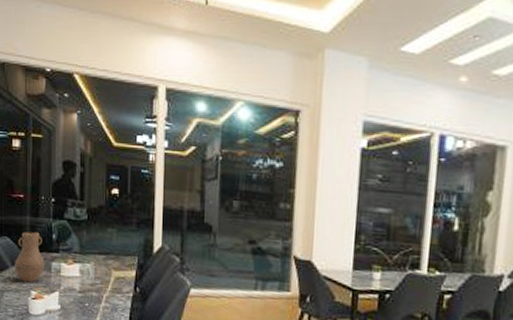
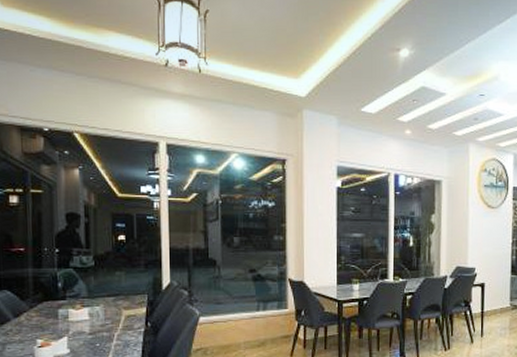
vase: present [14,231,45,283] -> none [16,282,51,332]

